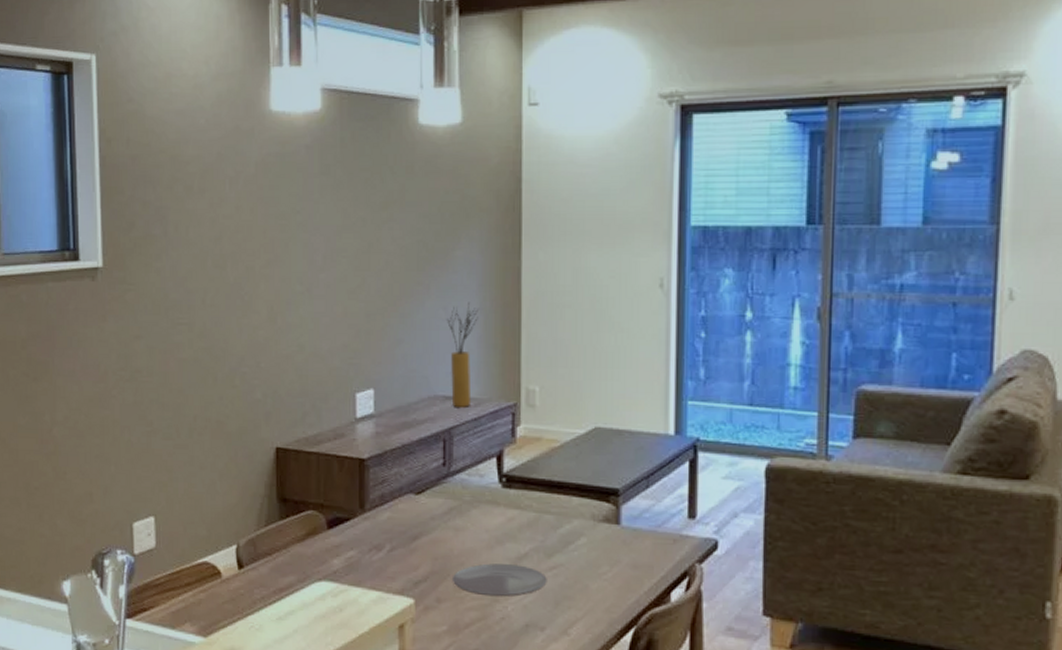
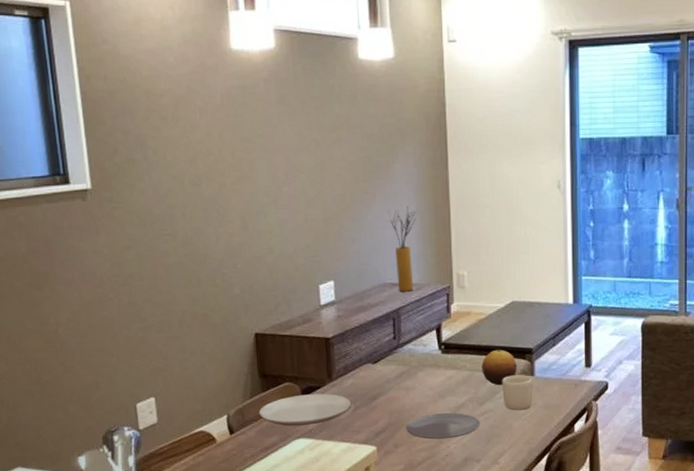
plate: none [274,526,386,566] -> present [259,394,351,426]
fruit: none [552,487,598,534] -> present [482,349,517,386]
cup: none [578,522,618,568] -> present [502,375,533,410]

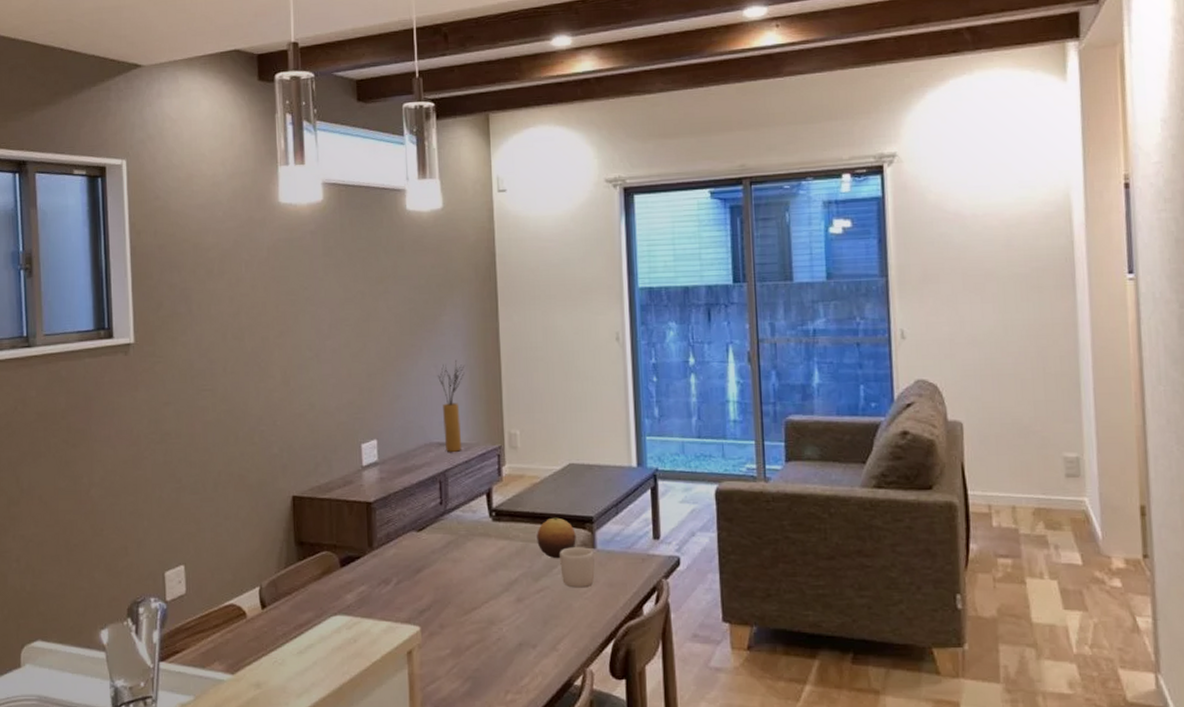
plate: present [259,394,351,426] -> none [293,565,393,601]
plate: present [405,413,480,440] -> none [452,590,536,620]

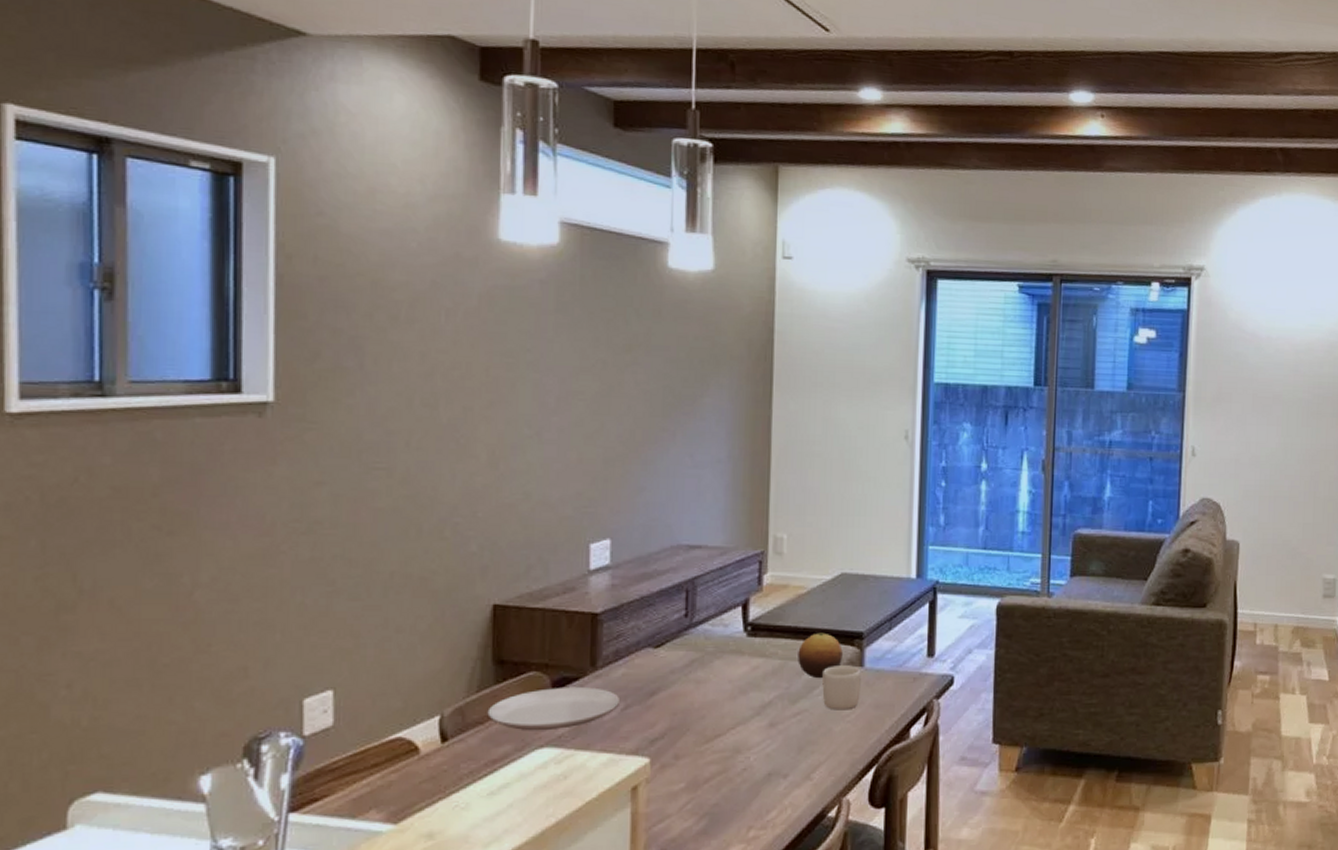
plate: none [293,565,393,601] -> present [487,687,619,731]
vase: present [438,359,465,452] -> none [693,449,726,556]

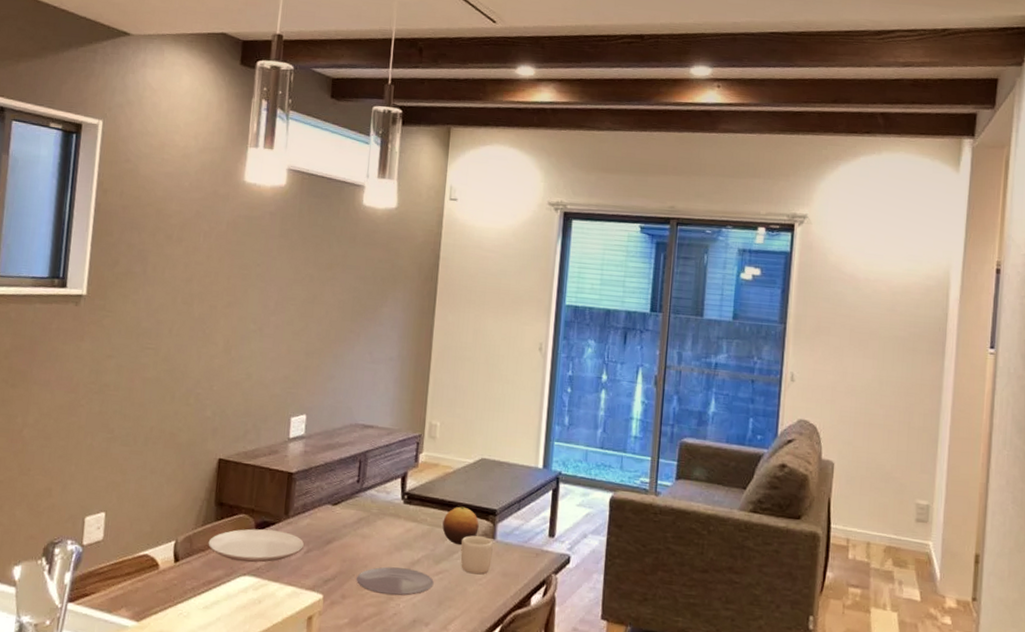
plate: none [691,714,791,748] -> present [356,566,434,596]

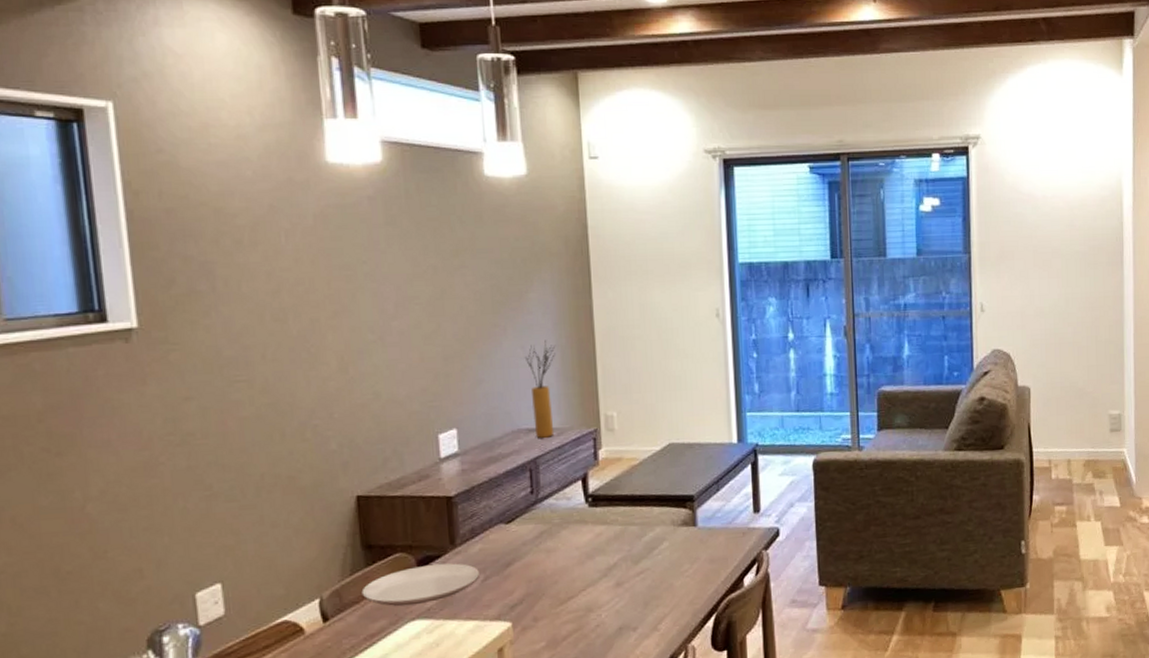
plate: present [356,566,434,596] -> none [546,575,636,609]
vase: none [369,349,397,435] -> present [525,339,555,438]
fruit: present [442,506,479,546] -> none [636,498,677,540]
cup: present [460,535,493,575] -> none [660,526,696,567]

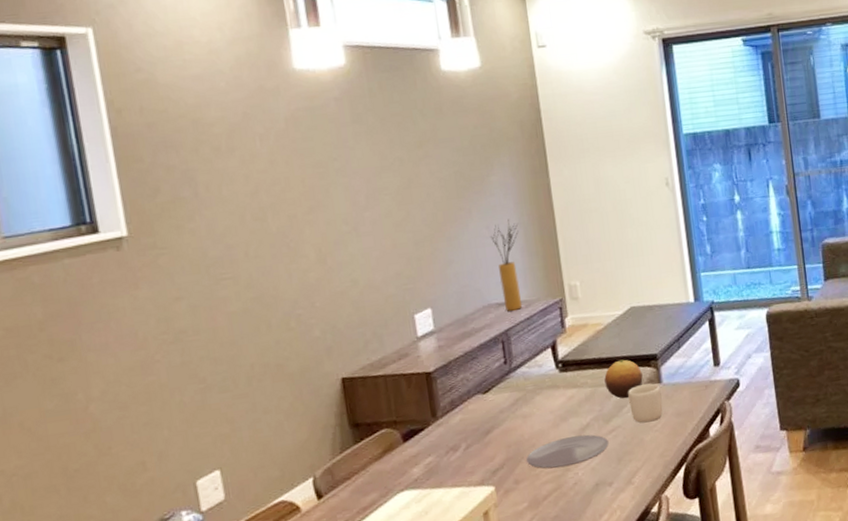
plate: present [361,563,479,606] -> none [352,434,461,480]
plate: none [546,575,636,609] -> present [526,434,609,469]
fruit: none [636,498,677,540] -> present [604,359,643,399]
cup: none [660,526,696,567] -> present [628,383,663,423]

